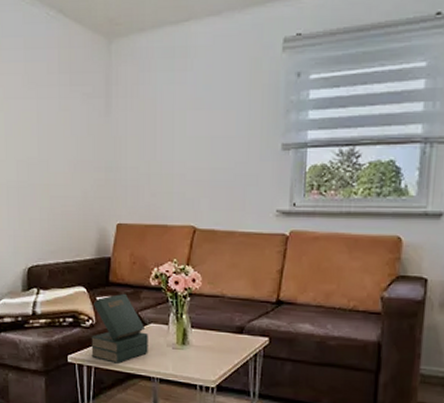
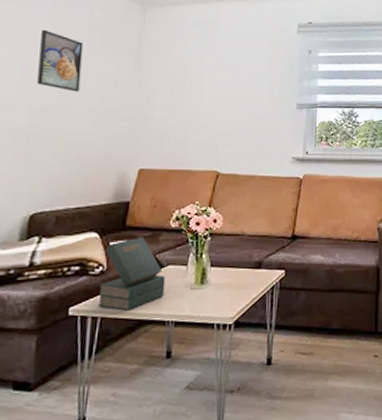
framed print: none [18,77,57,143] -> present [37,29,84,92]

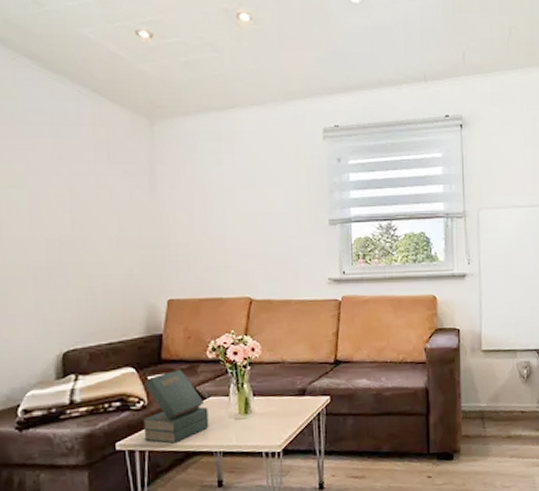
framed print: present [37,29,84,92] -> none [45,153,94,221]

